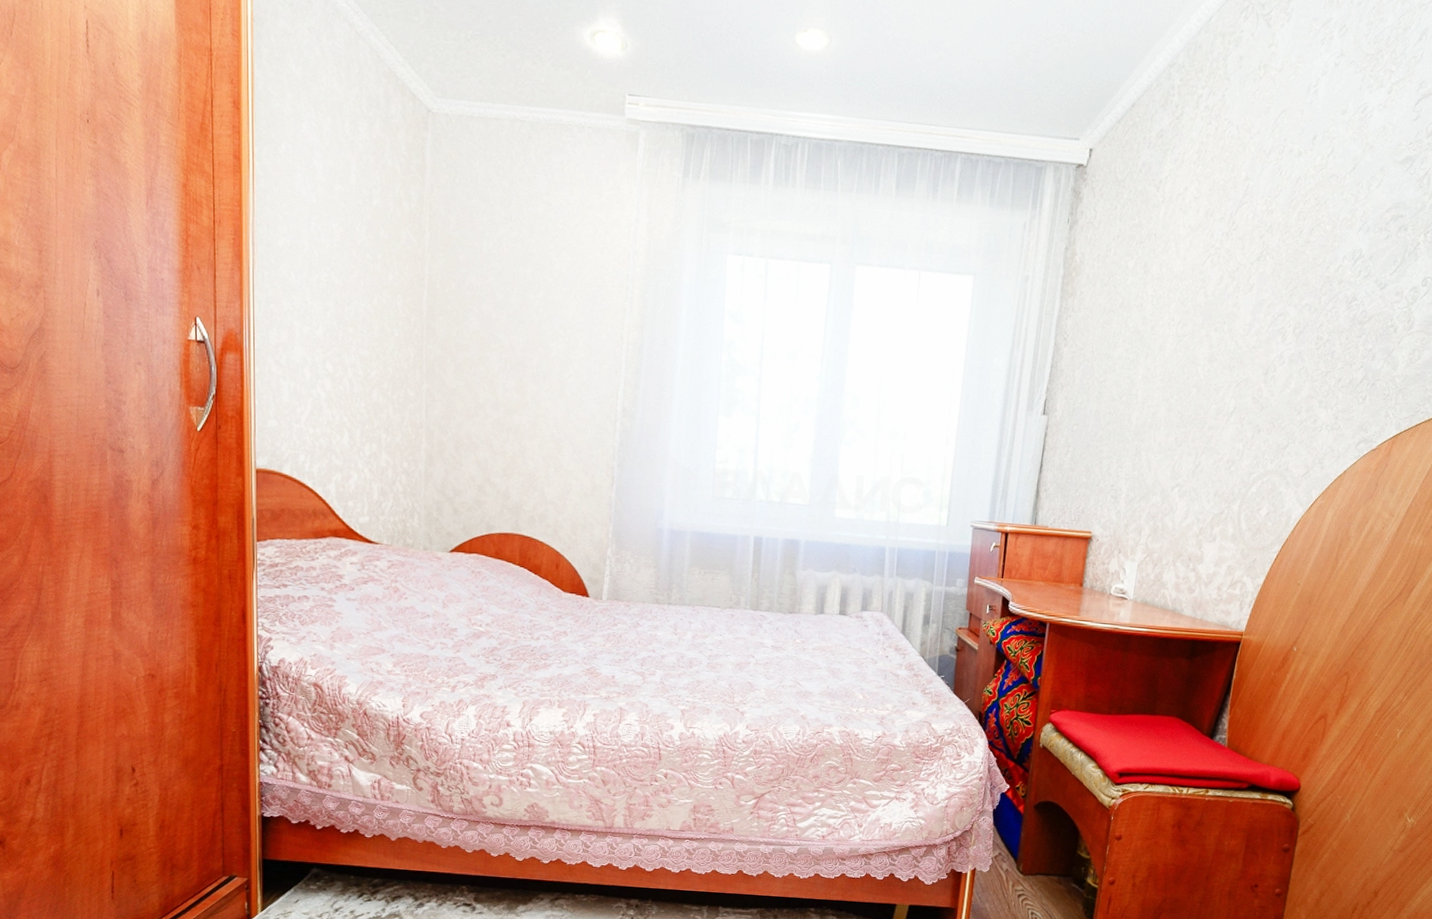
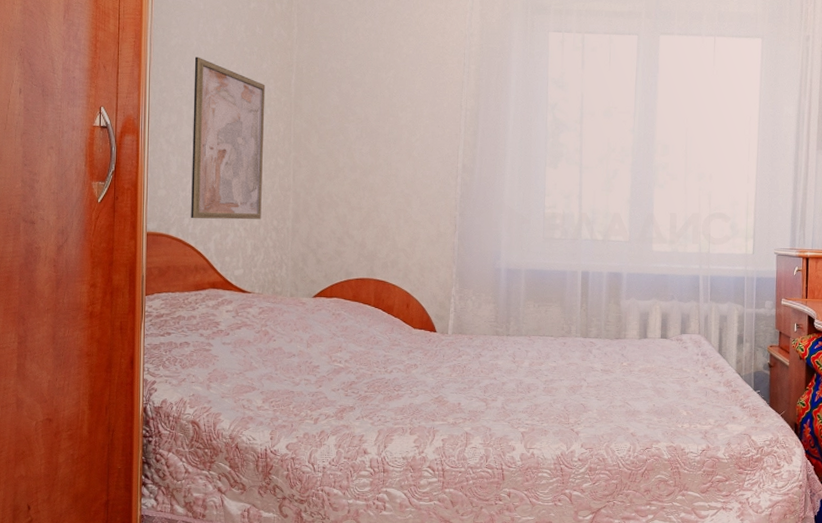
wall art: none [306,261,392,460] -> present [191,56,266,220]

